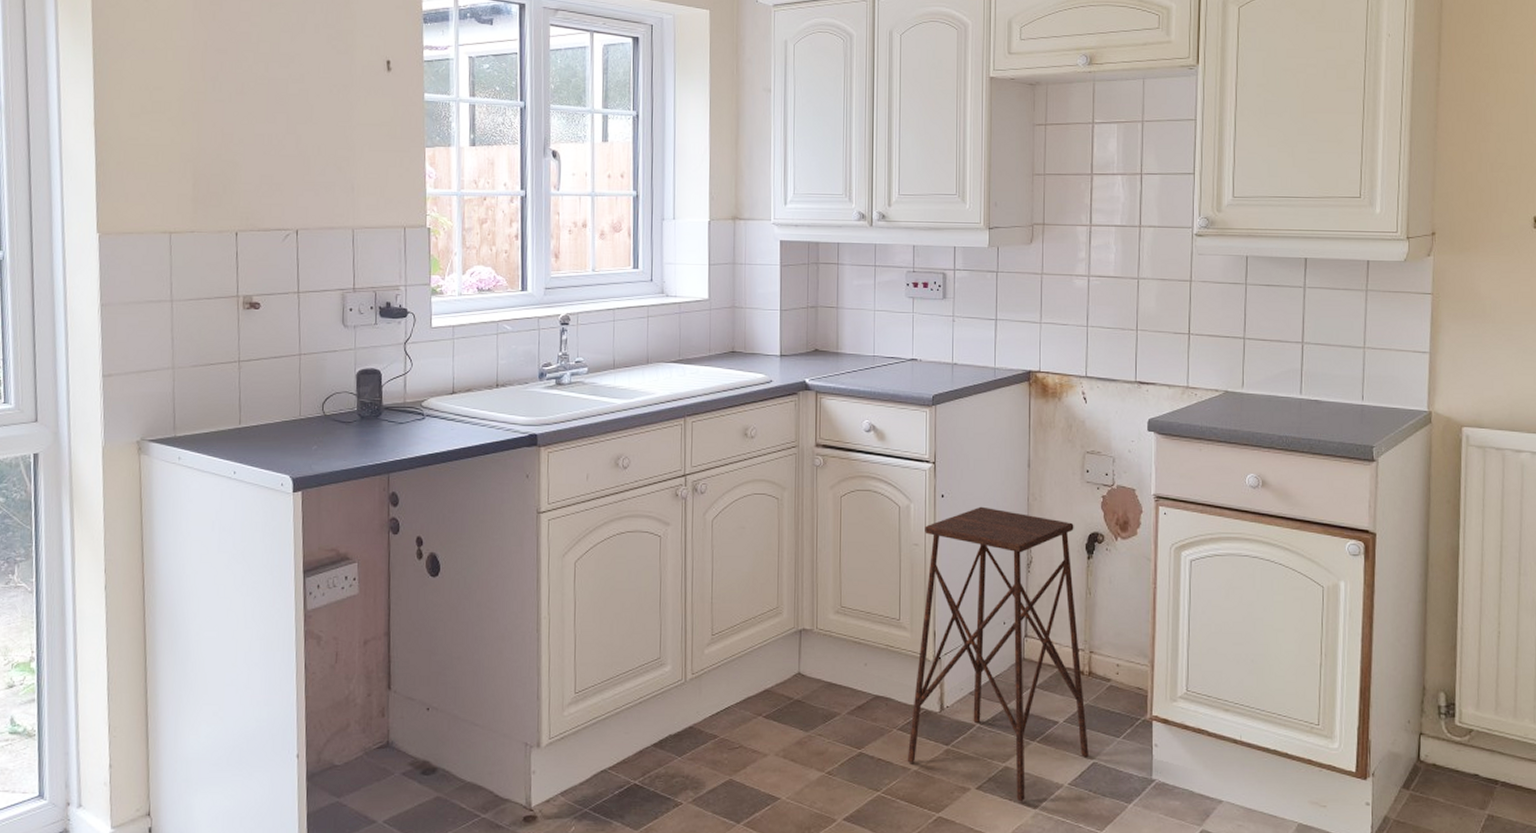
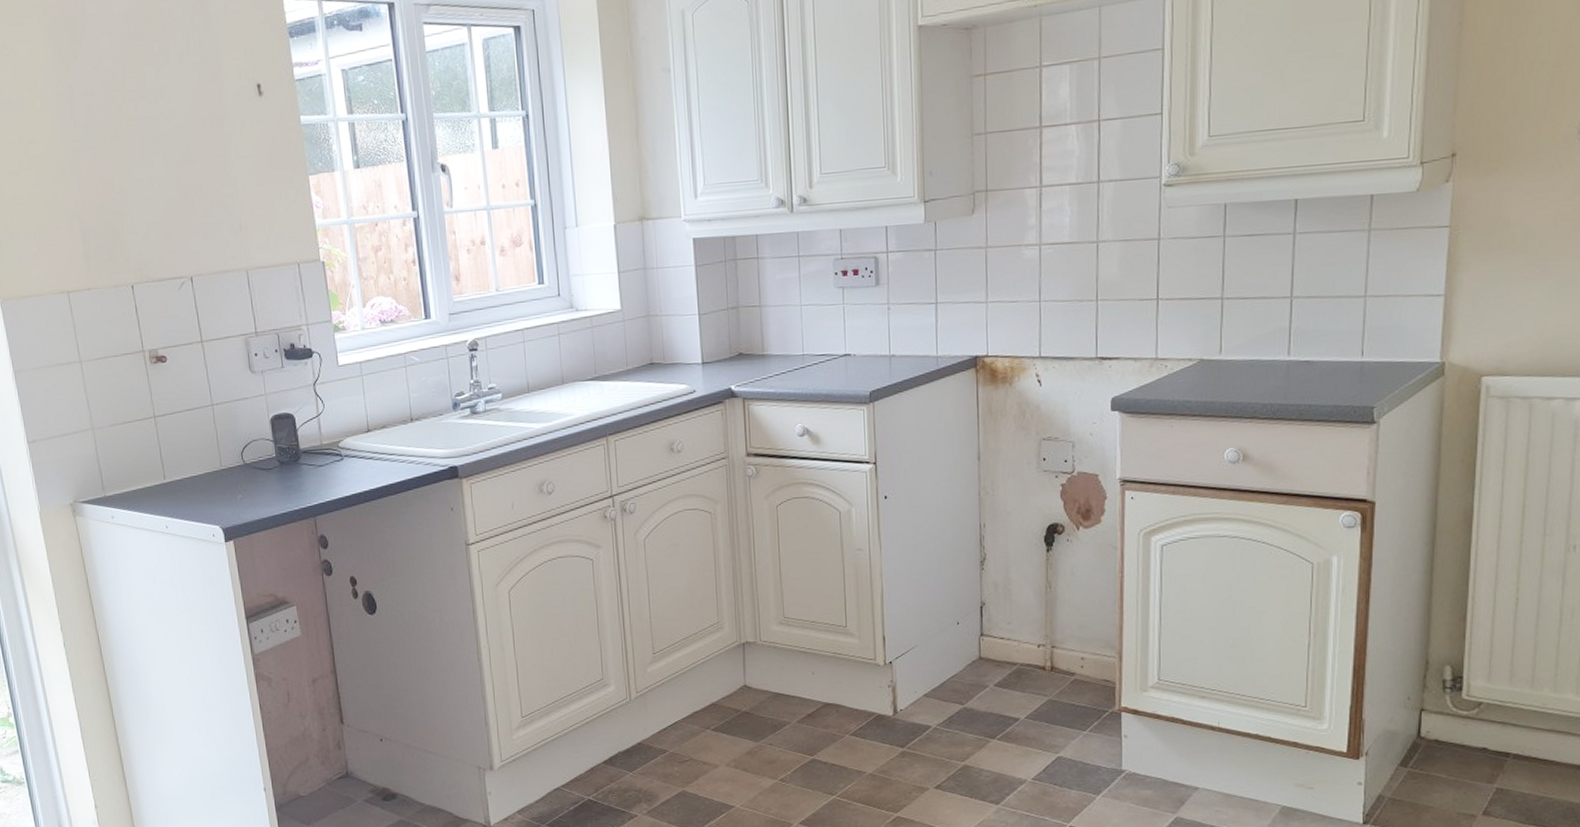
side table: present [907,506,1089,802] -> none [861,505,1053,799]

